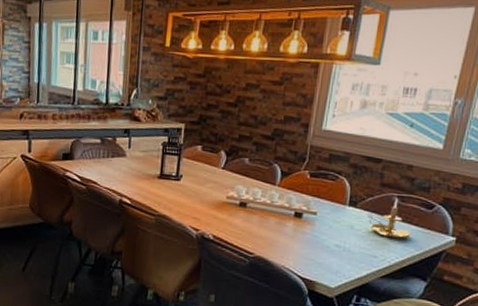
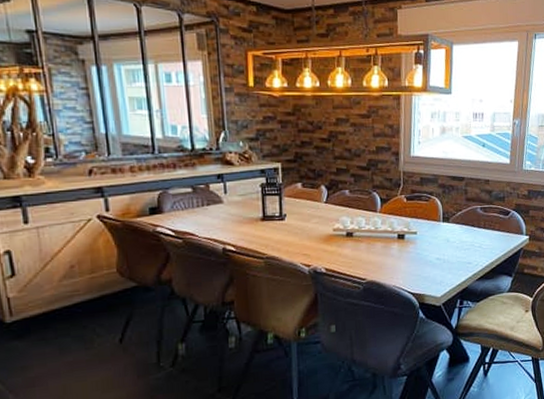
candle holder: present [367,198,411,239] -> none [459,209,495,245]

